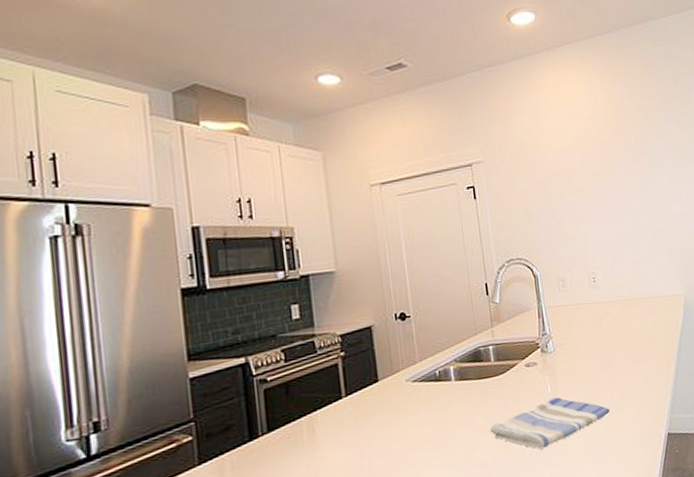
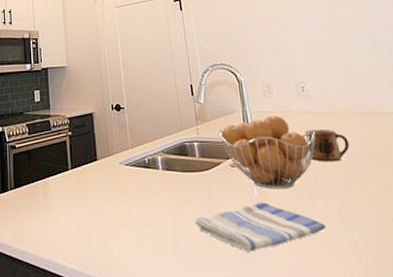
fruit basket: none [514,308,605,384] -> present [218,115,316,189]
mug: none [594,317,632,350] -> present [304,129,349,162]

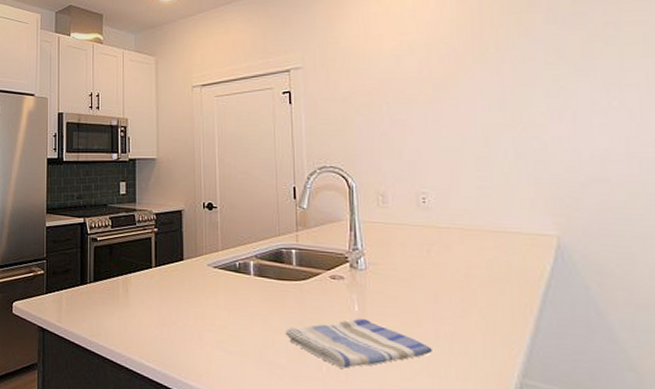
fruit basket: present [218,115,316,189] -> none [320,227,434,307]
mug: present [304,129,349,162] -> none [420,245,471,283]

